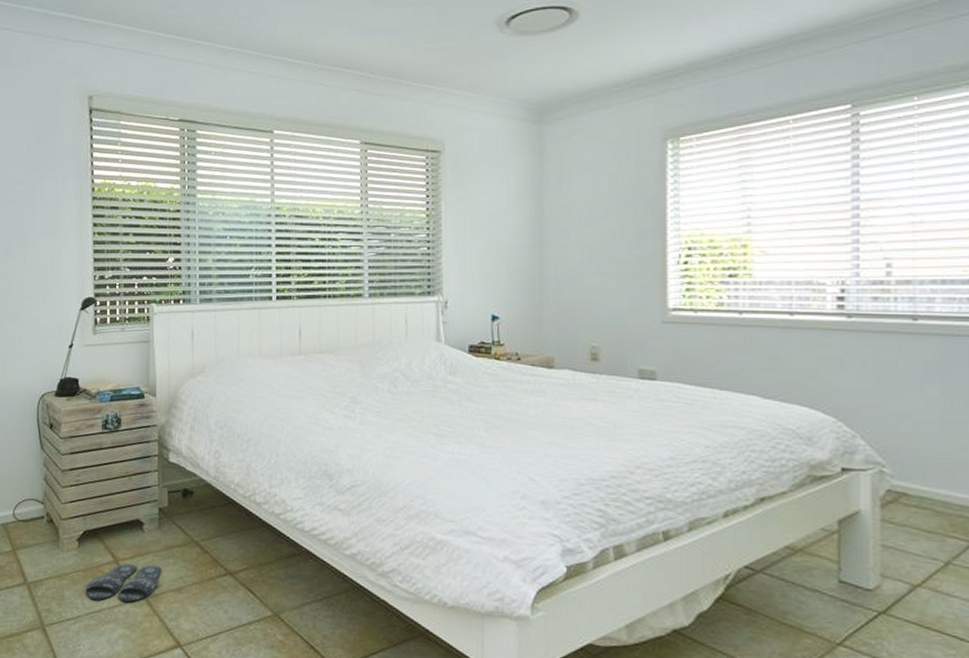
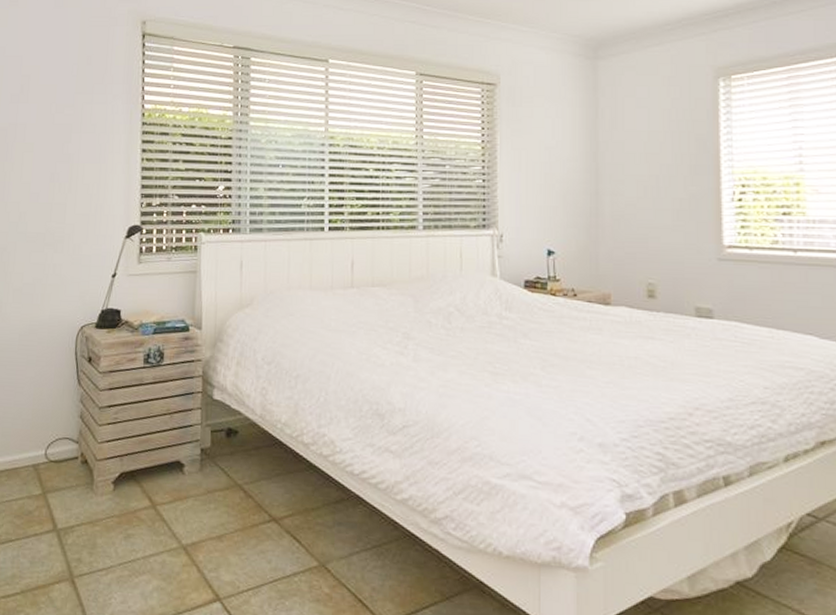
slippers: present [86,564,162,603] -> none [120,509,202,552]

